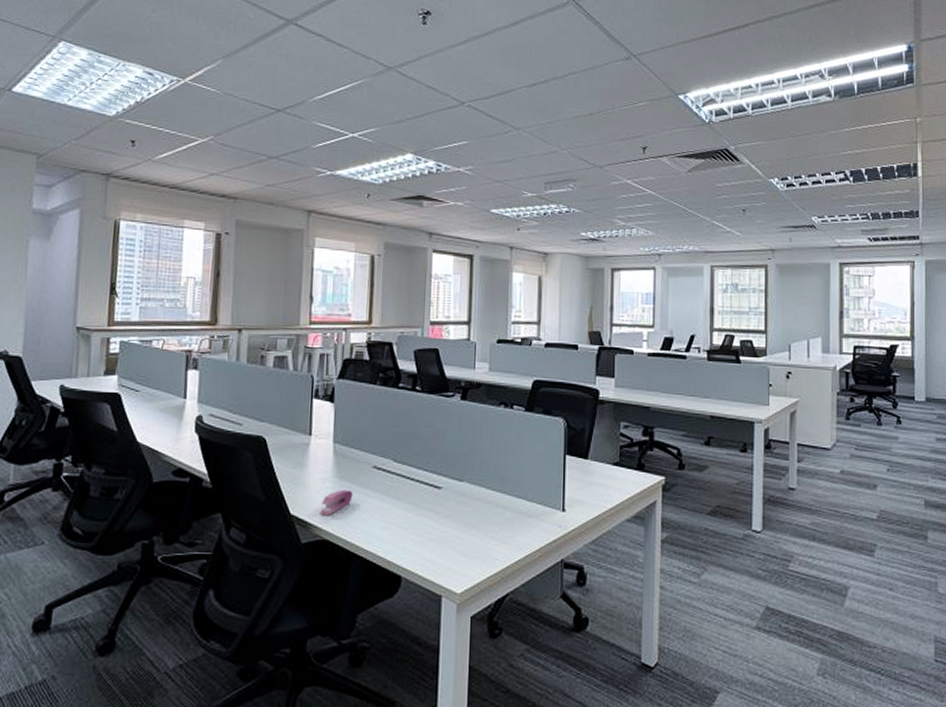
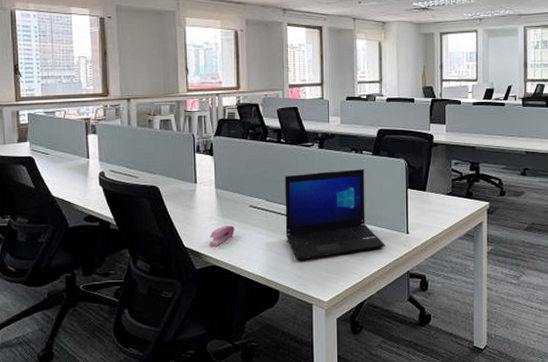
laptop: none [414,428,535,539] -> present [284,169,385,261]

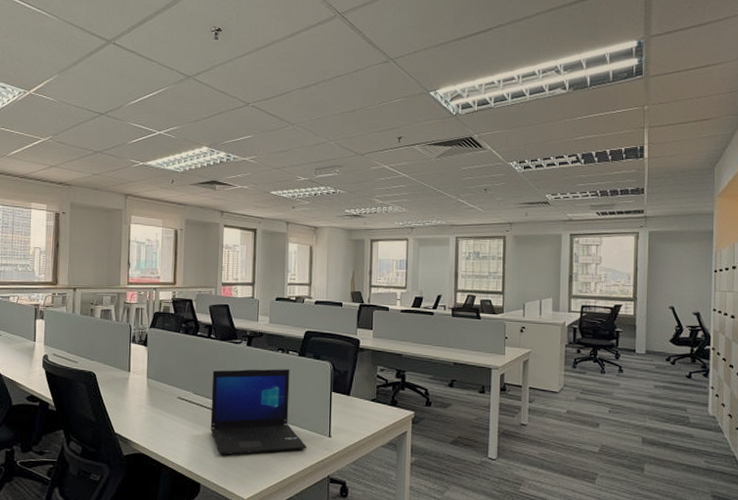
stapler: present [209,226,235,247] -> none [137,415,162,435]

